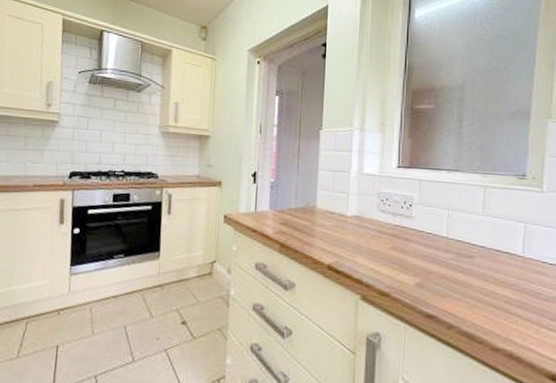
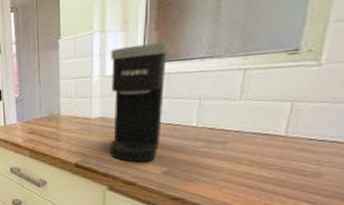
coffee maker: none [365,148,419,271] -> present [110,42,168,163]

